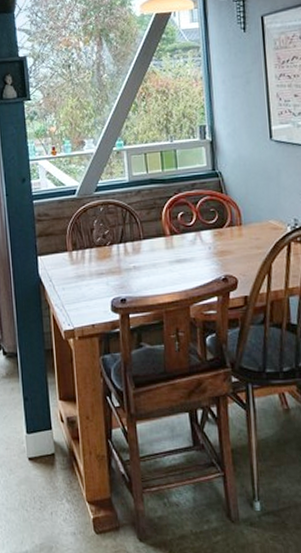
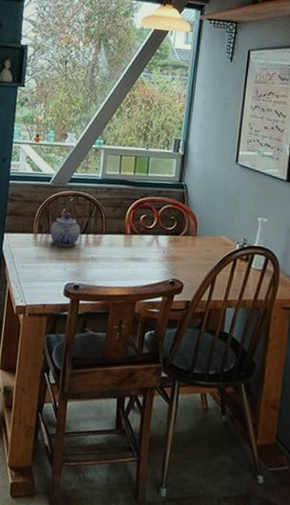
teapot: none [85,225,118,260] -> present [50,214,81,247]

